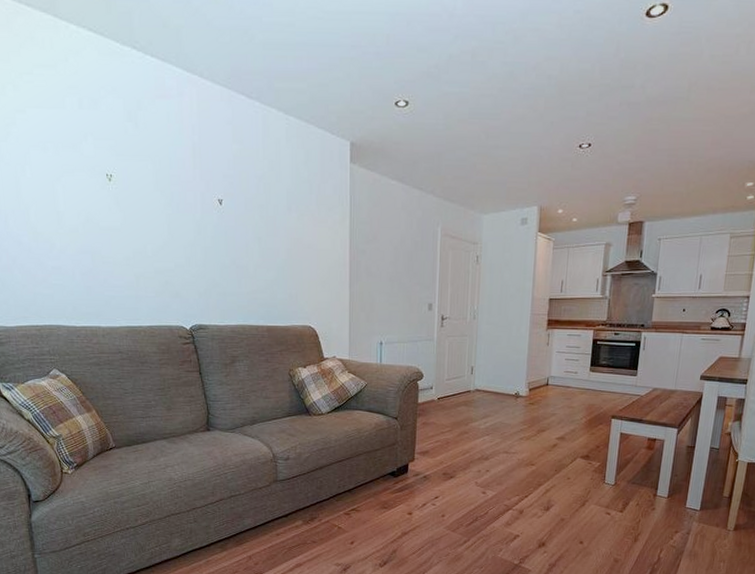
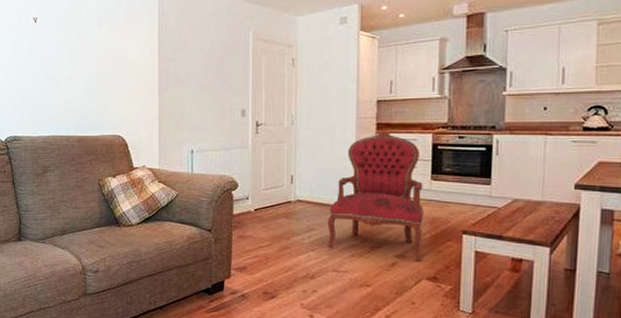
armchair: none [501,326,583,443] -> present [327,130,424,262]

